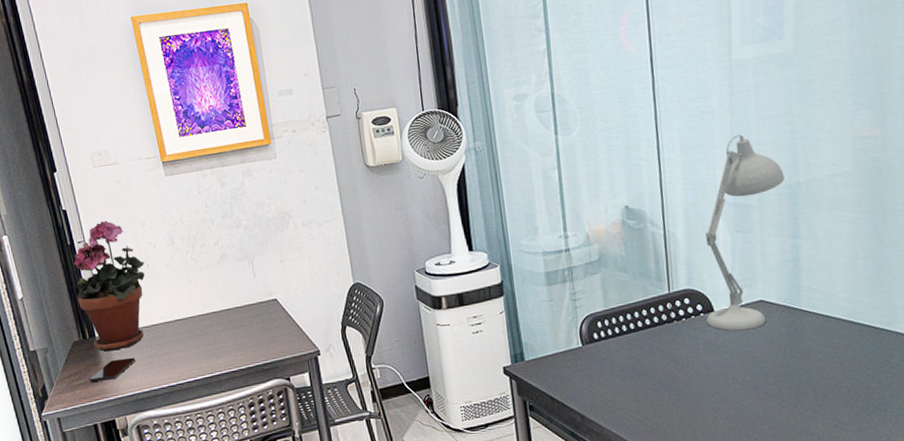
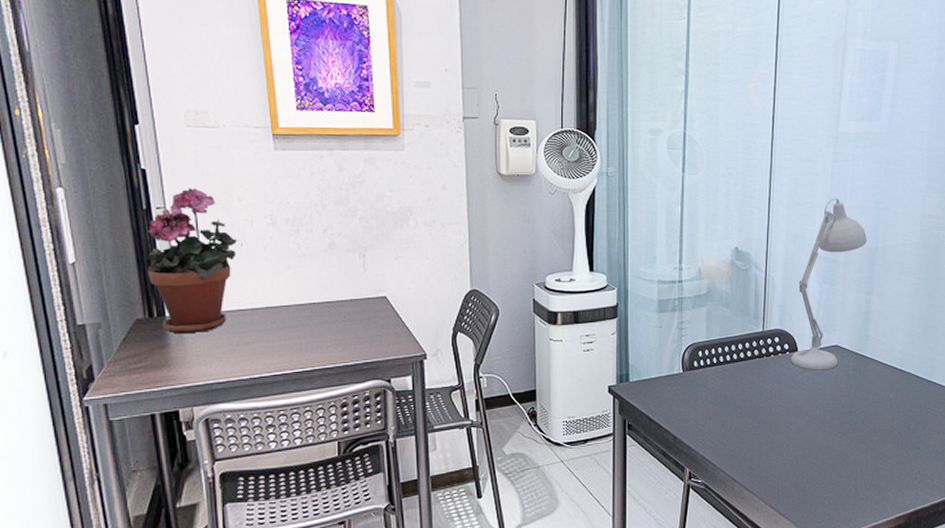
phone: present [89,357,136,382] -> none [151,343,213,366]

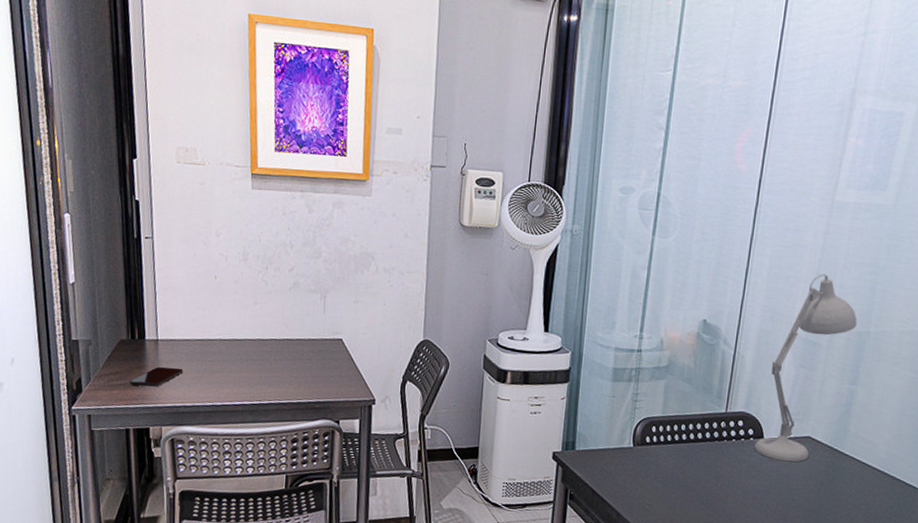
potted plant: present [147,188,237,334] -> none [133,221,212,358]
phone: none [151,343,213,366] -> present [129,366,184,387]

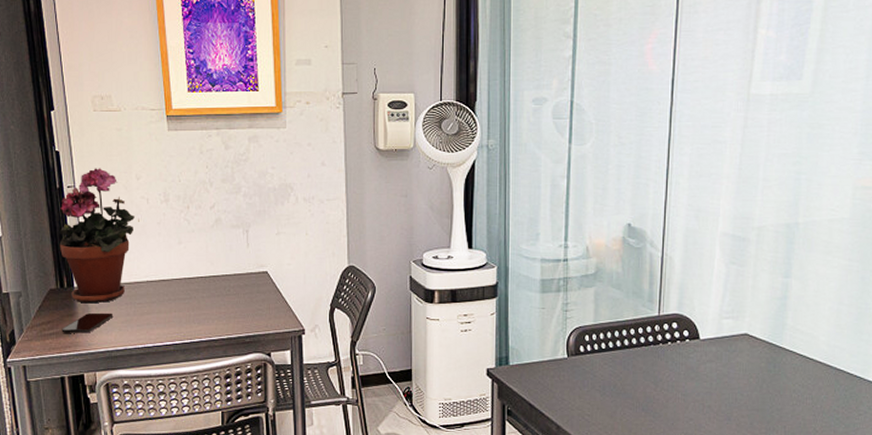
potted plant: none [133,221,212,358] -> present [59,168,135,304]
desk lamp: present [754,274,857,463] -> none [691,168,785,361]

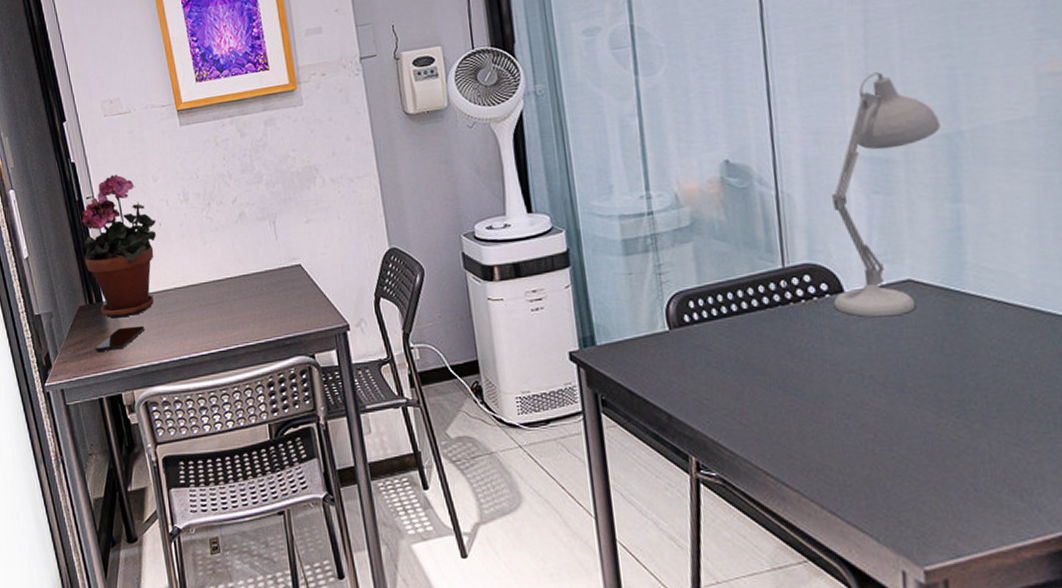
desk lamp: none [691,168,785,361] -> present [832,72,941,318]

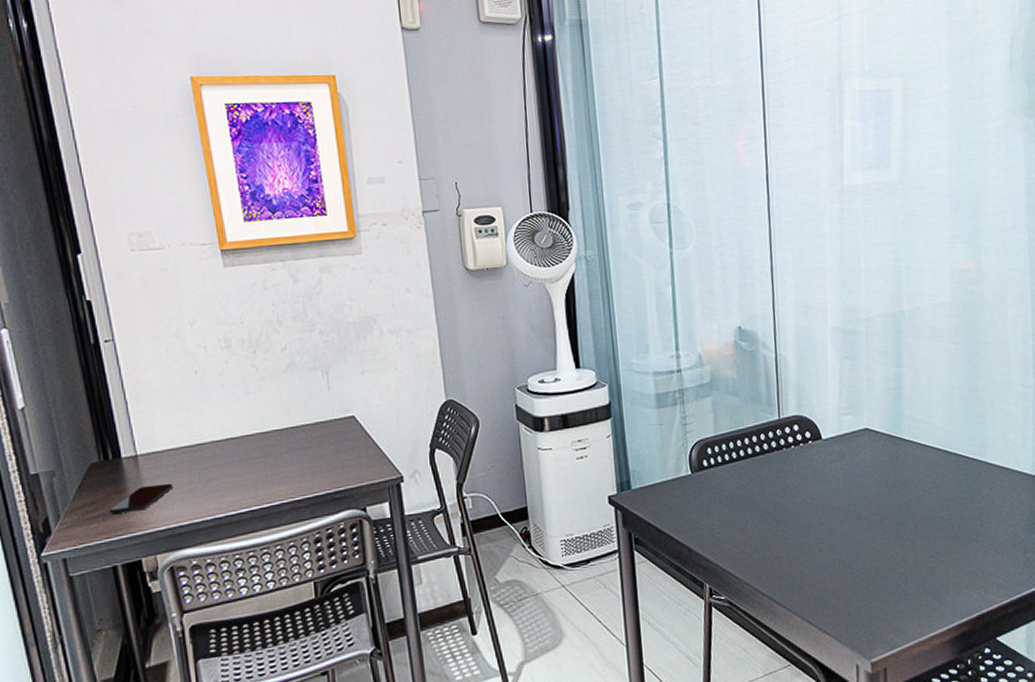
potted plant: present [81,174,156,318] -> none [97,316,191,476]
desk lamp: present [832,72,941,318] -> none [814,260,890,460]

